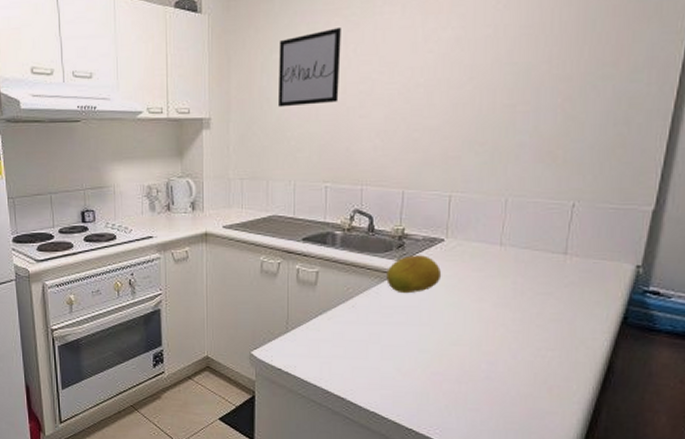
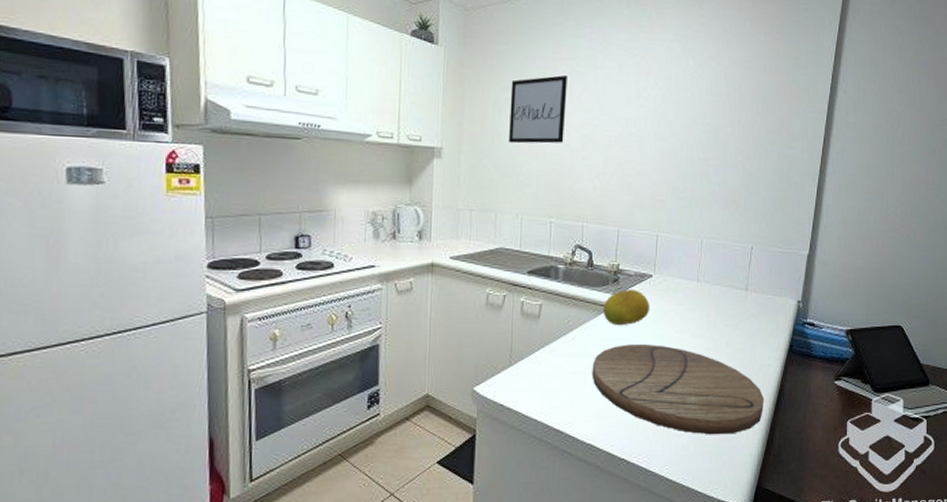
cutting board: none [374,313,586,413] -> present [592,344,764,435]

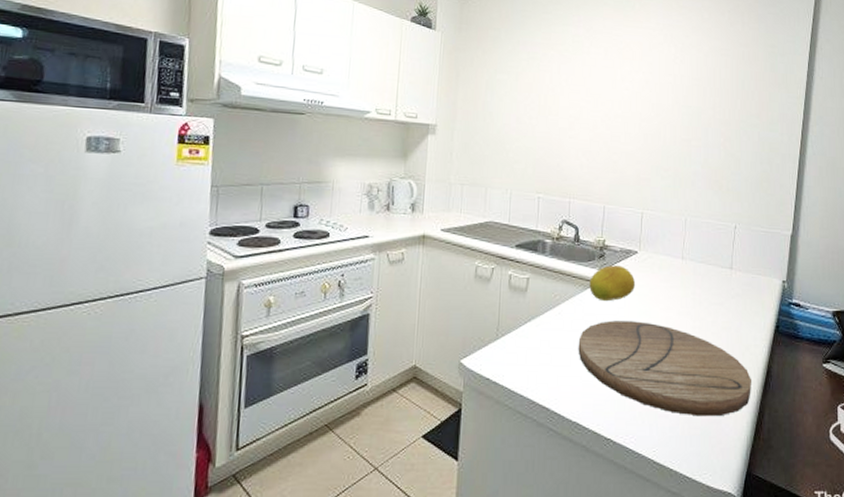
wall art: present [509,75,567,144] -> none [500,59,556,123]

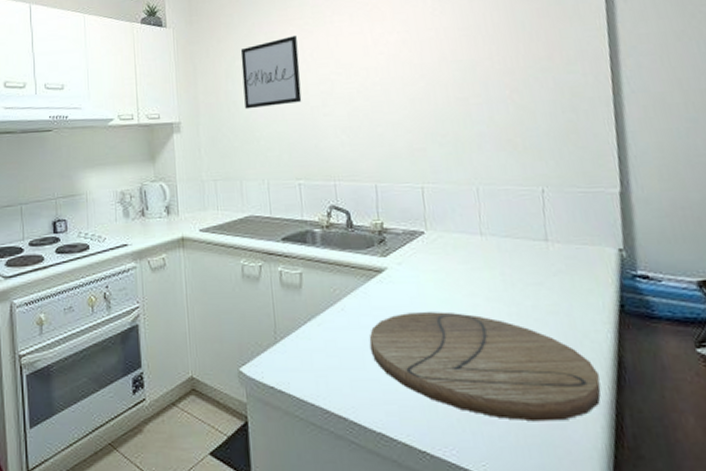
wall art: none [500,59,556,123] -> present [240,36,302,110]
fruit: present [589,265,636,302] -> none [371,249,429,292]

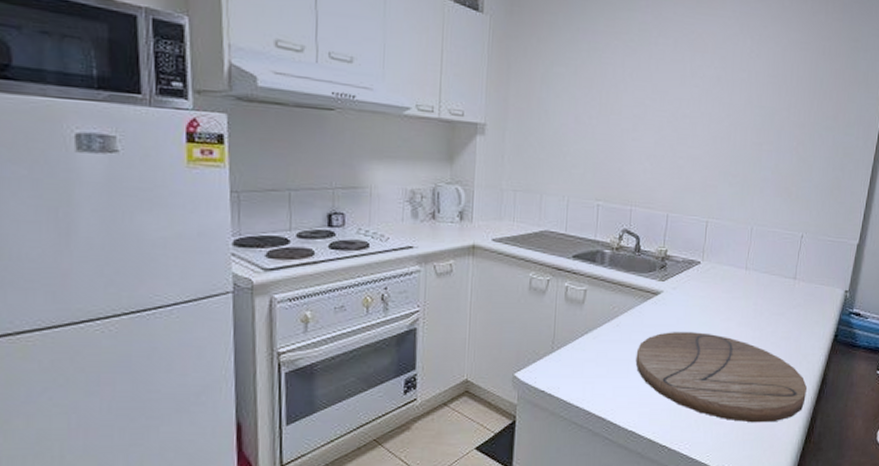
wall art: present [240,36,302,110] -> none [556,50,620,123]

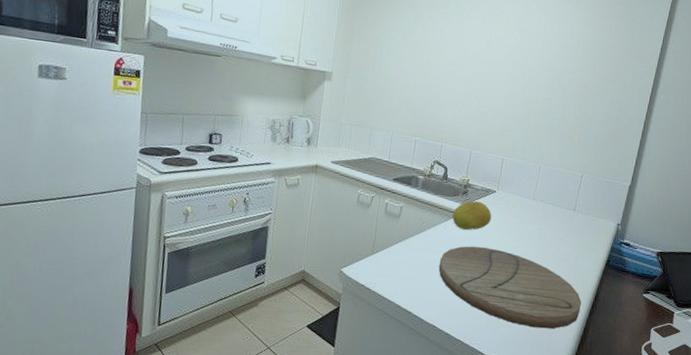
fruit: none [649,276,697,313] -> present [452,201,492,231]

